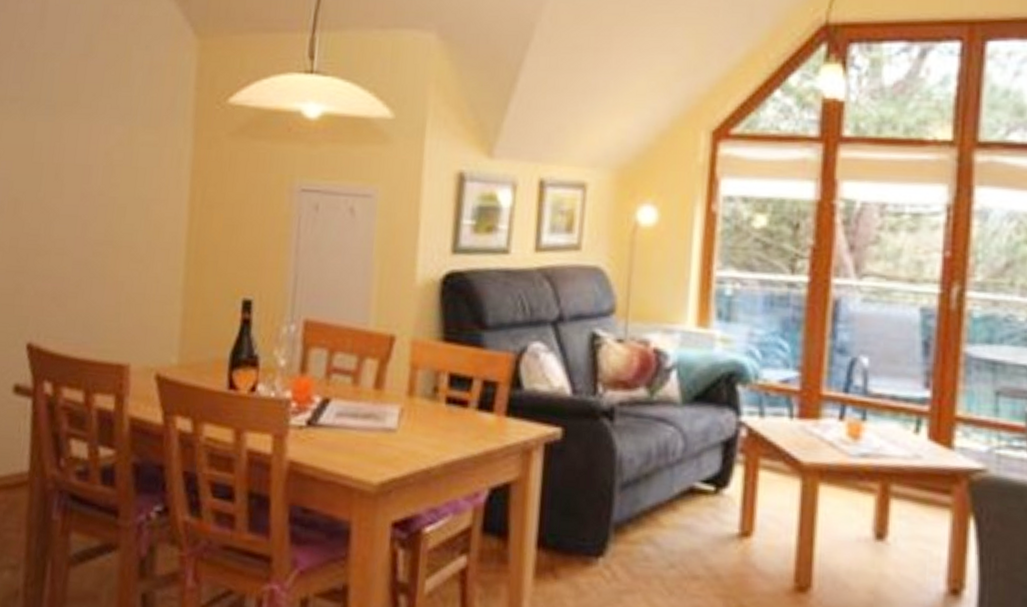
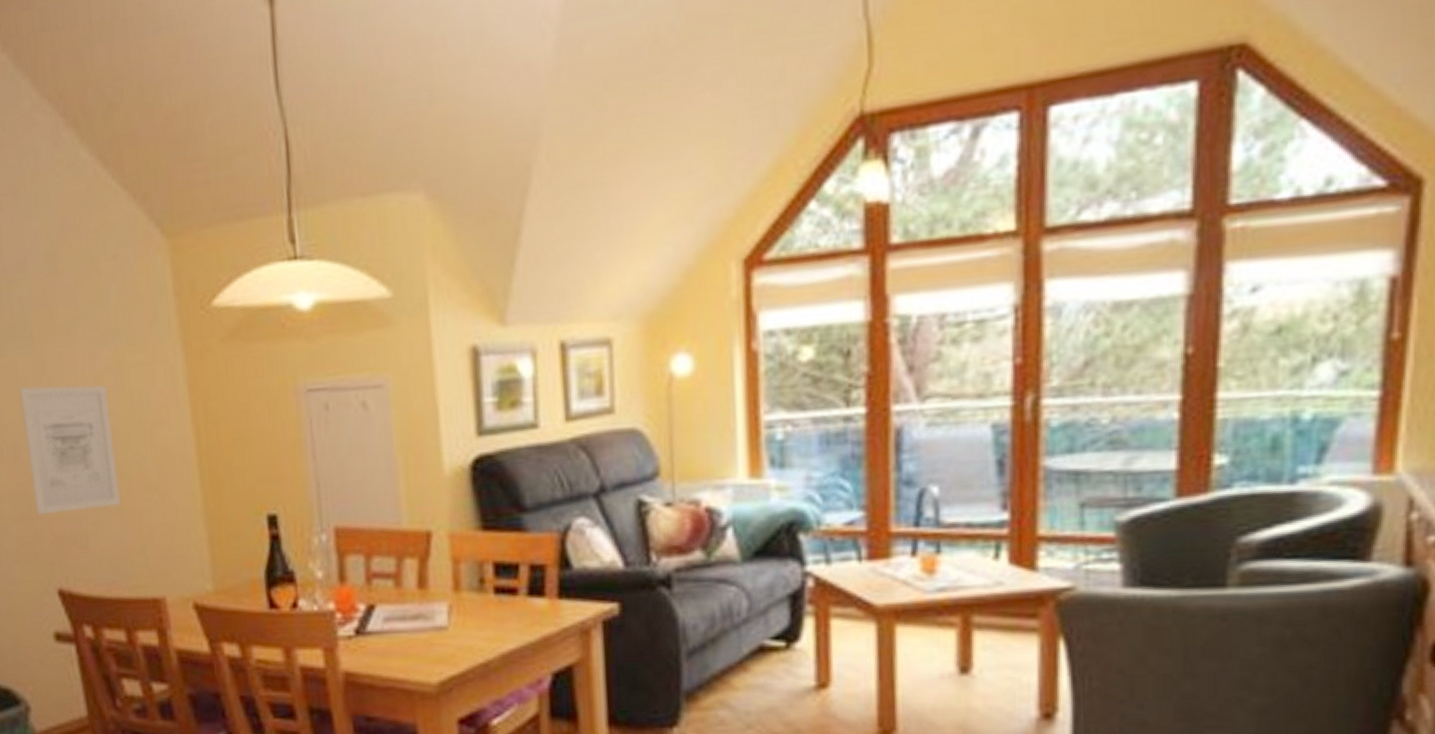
wall art: none [22,149,114,272] -> present [19,384,120,515]

